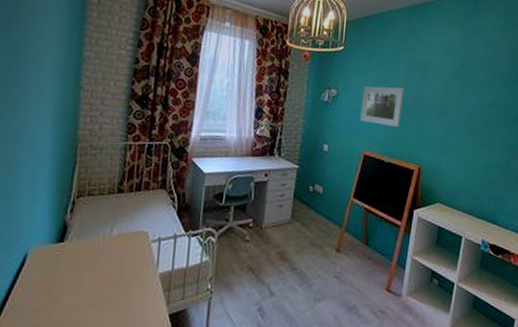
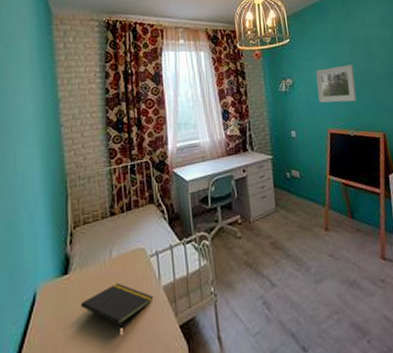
notepad: none [71,261,148,306] -> present [80,283,154,328]

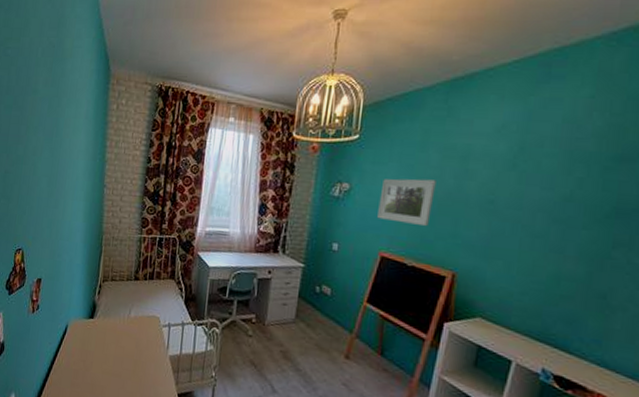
notepad: present [80,283,154,328] -> none [99,339,160,378]

